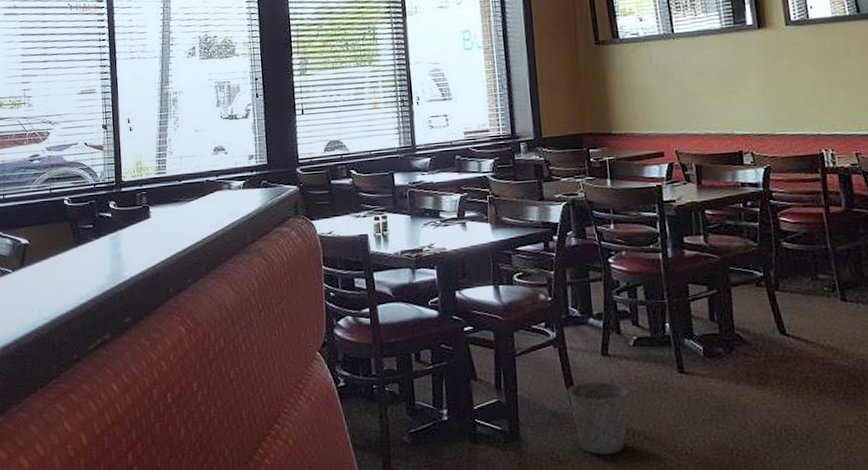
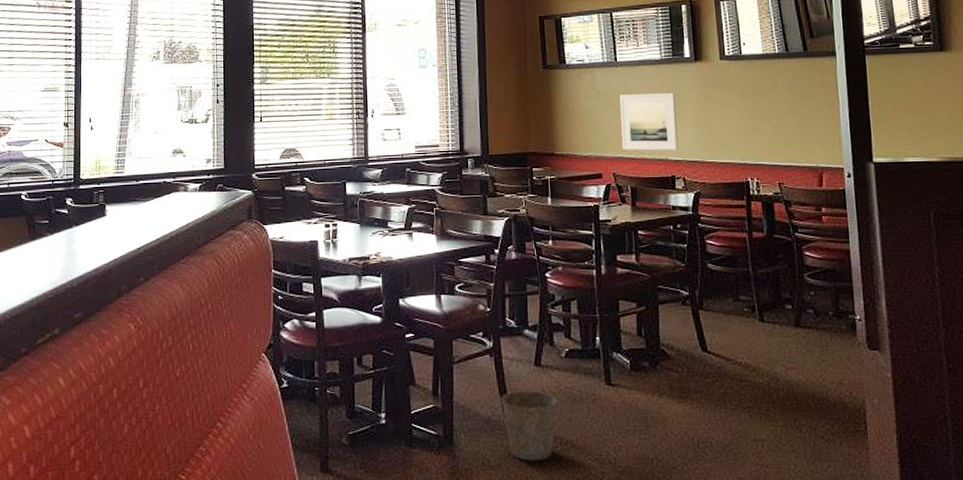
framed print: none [678,63,745,126] -> present [619,93,678,151]

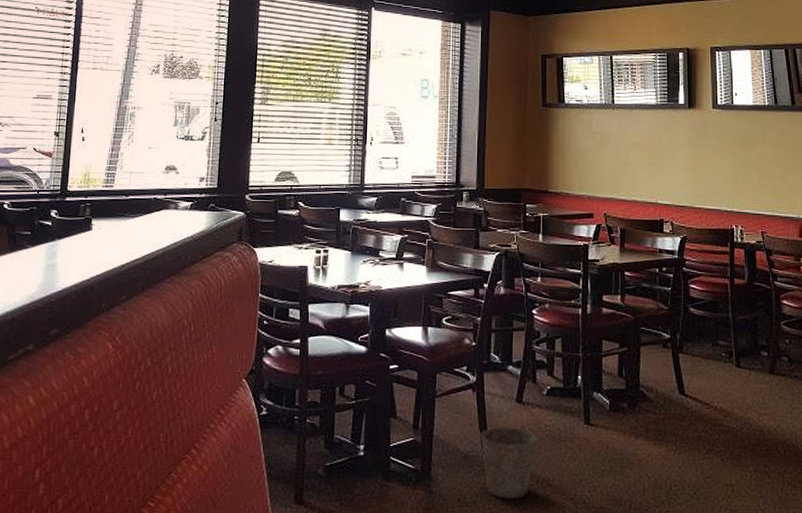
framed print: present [619,93,678,151] -> none [614,137,668,195]

